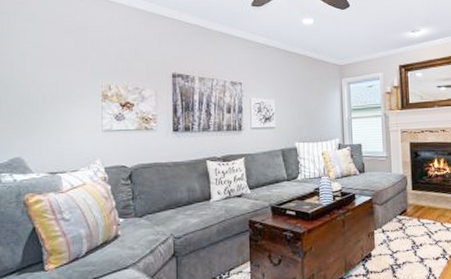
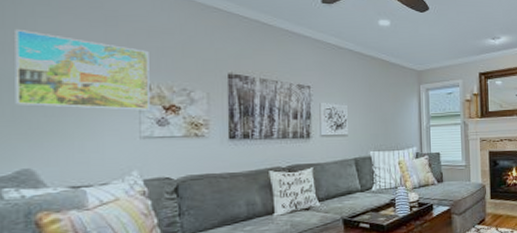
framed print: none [10,41,110,107] -> present [15,28,150,110]

